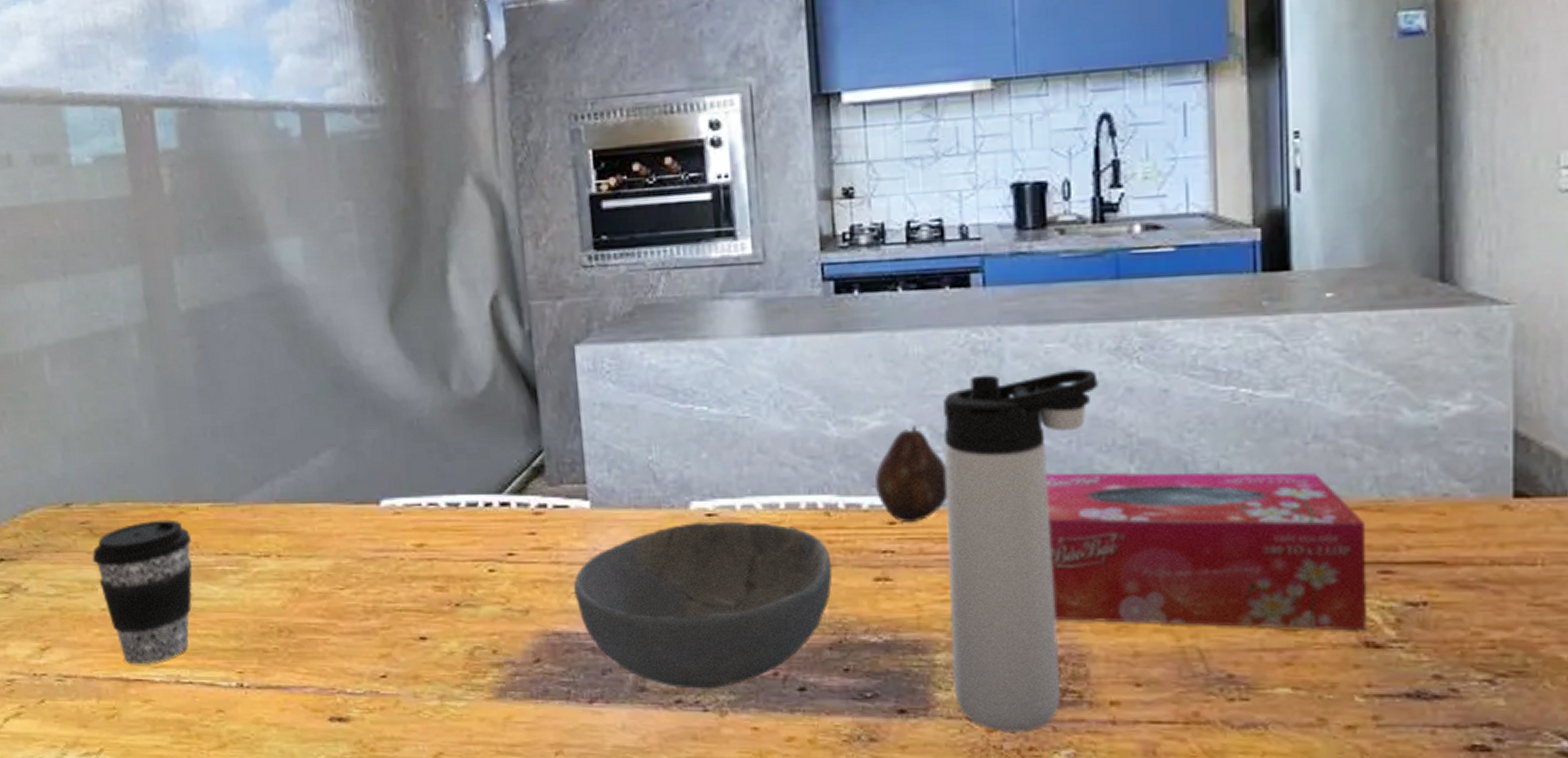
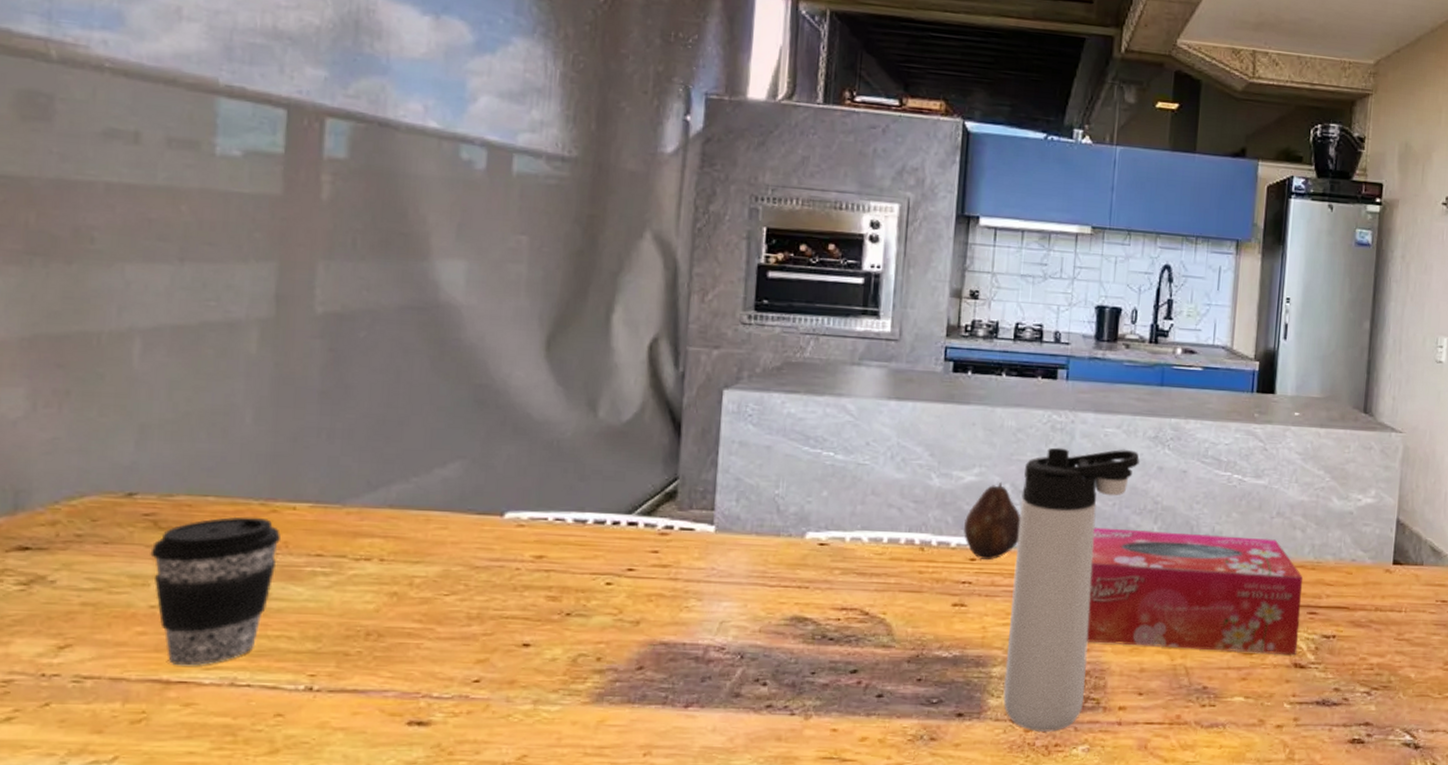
bowl: present [574,521,833,689] -> none [687,550,920,696]

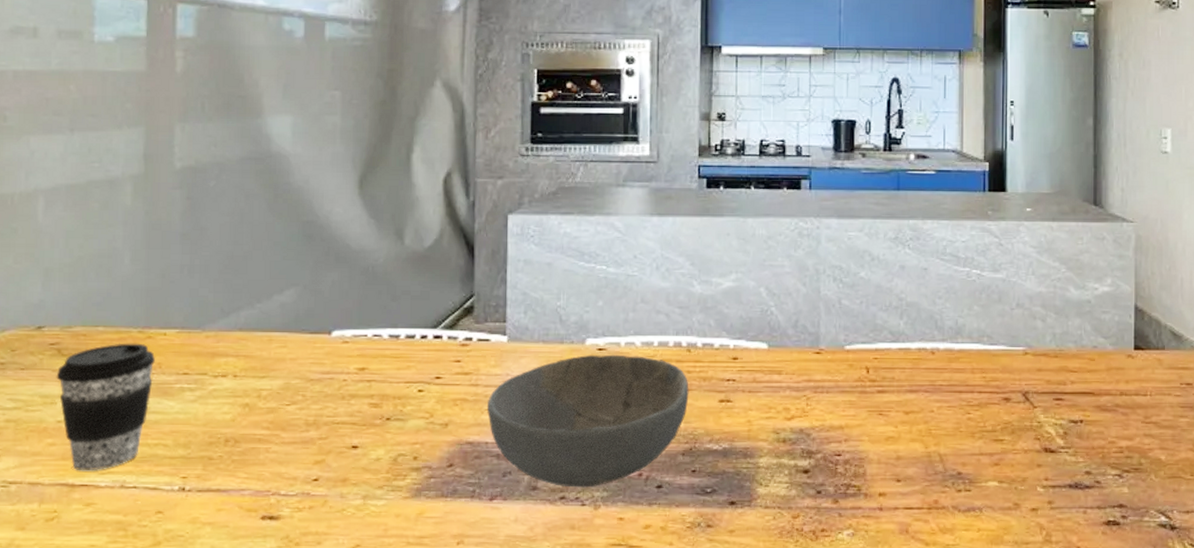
bowl: none [687,550,920,696] -> present [487,354,689,488]
fruit: present [964,481,1021,561] -> none [726,286,777,359]
thermos bottle: present [1003,447,1140,733] -> none [771,250,882,519]
tissue box: present [1087,527,1304,656] -> none [843,324,1047,441]

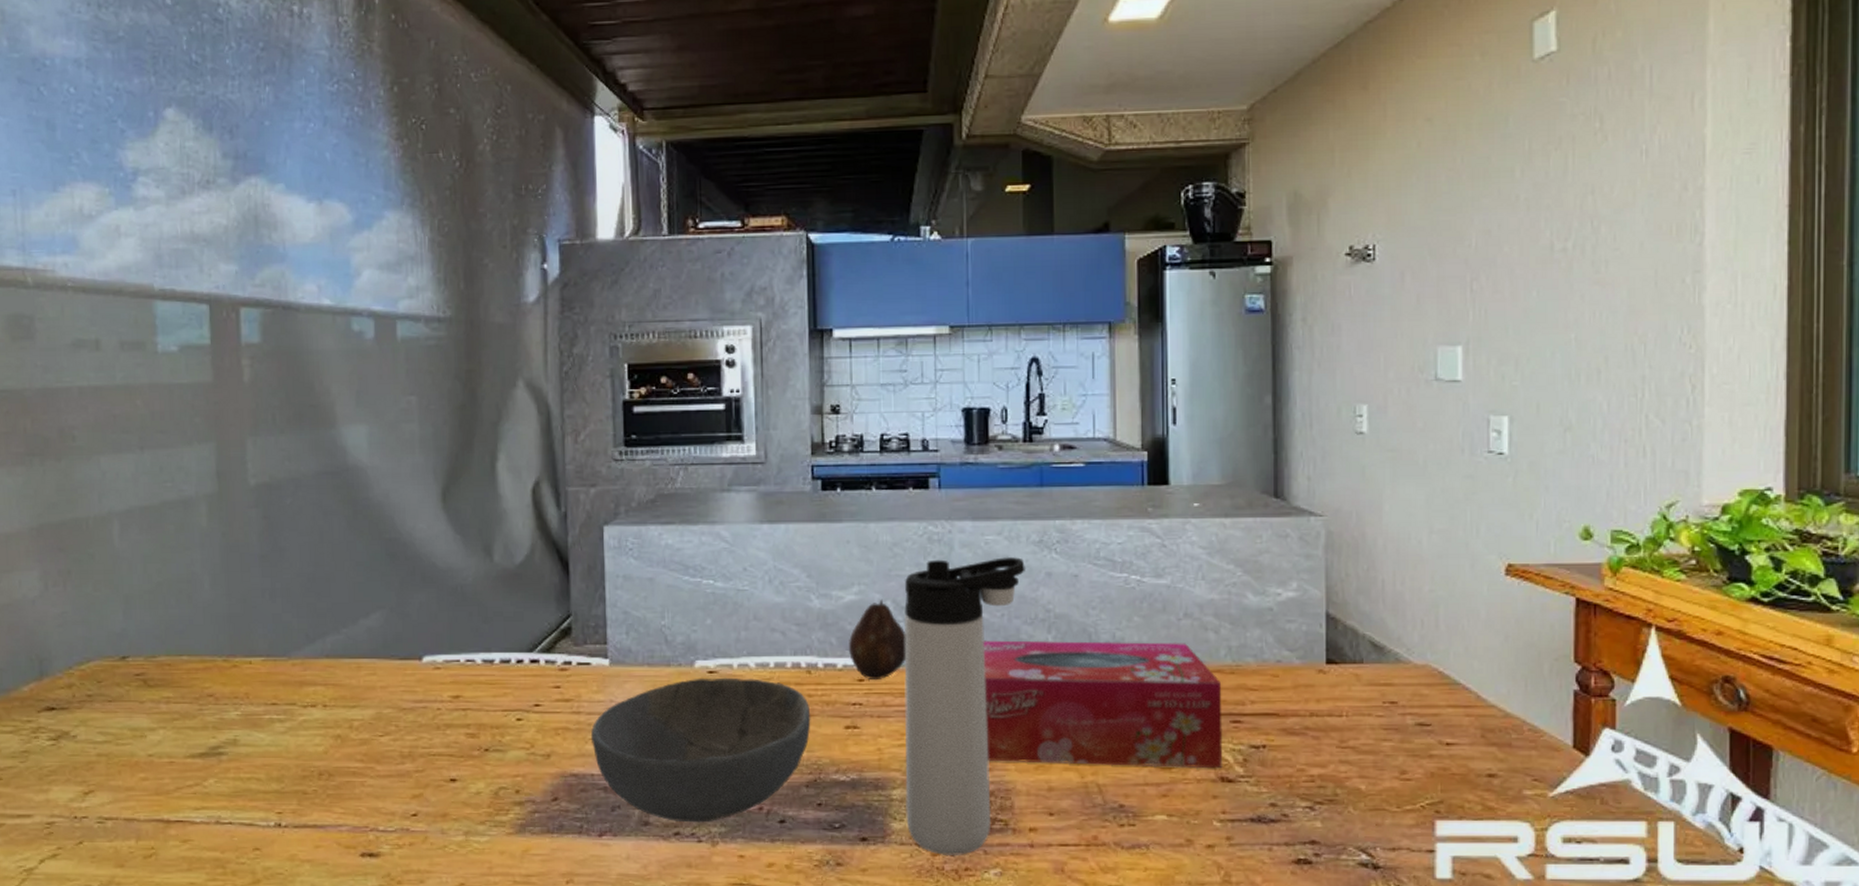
coffee cup: present [56,343,156,471] -> none [144,672,243,807]
fruit: none [726,286,777,359] -> present [849,599,907,681]
thermos bottle: none [771,250,882,519] -> present [904,556,1025,857]
tissue box: none [843,324,1047,441] -> present [983,640,1223,769]

